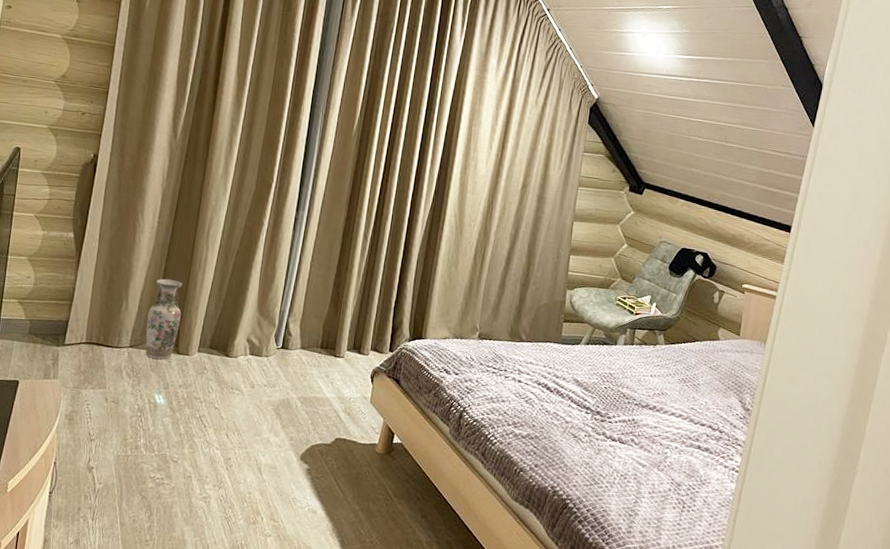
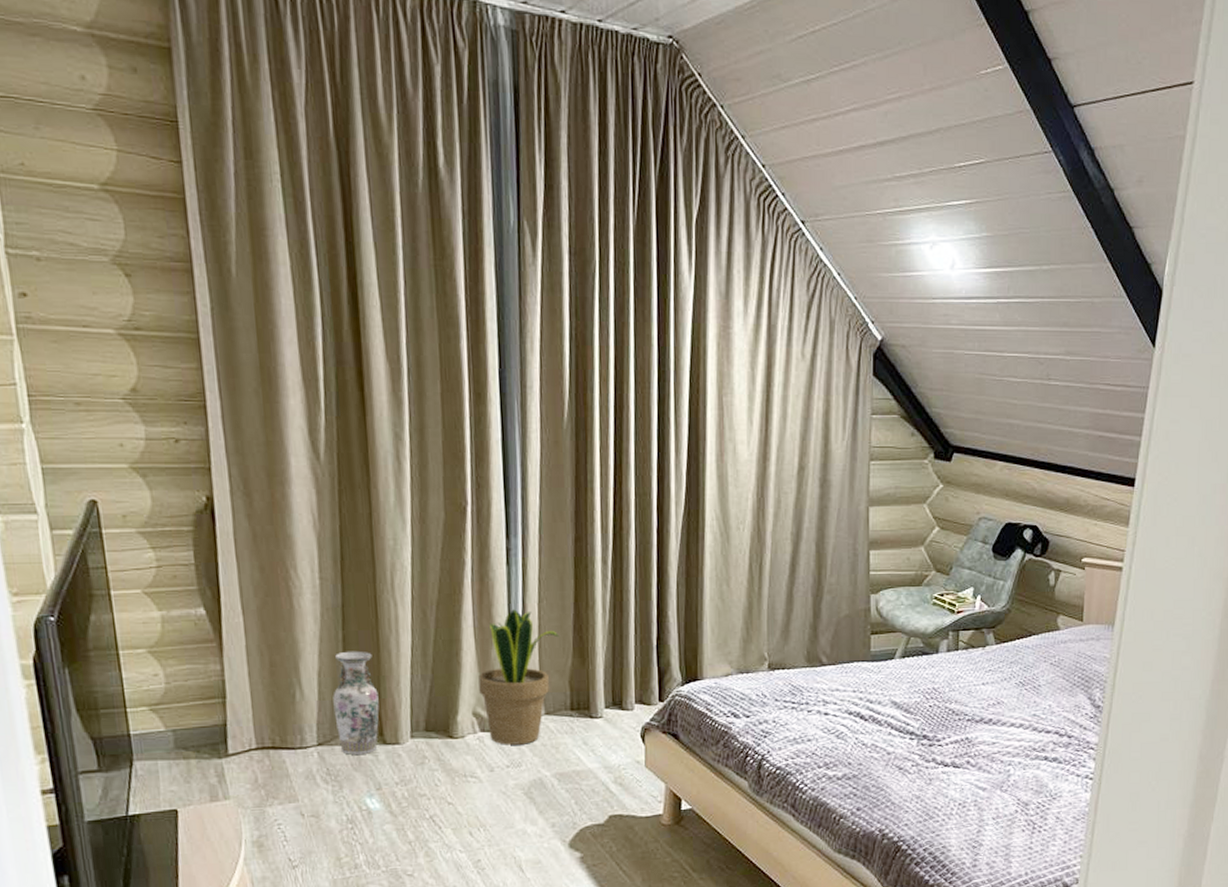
potted plant: none [255,264,322,370] -> present [478,609,559,745]

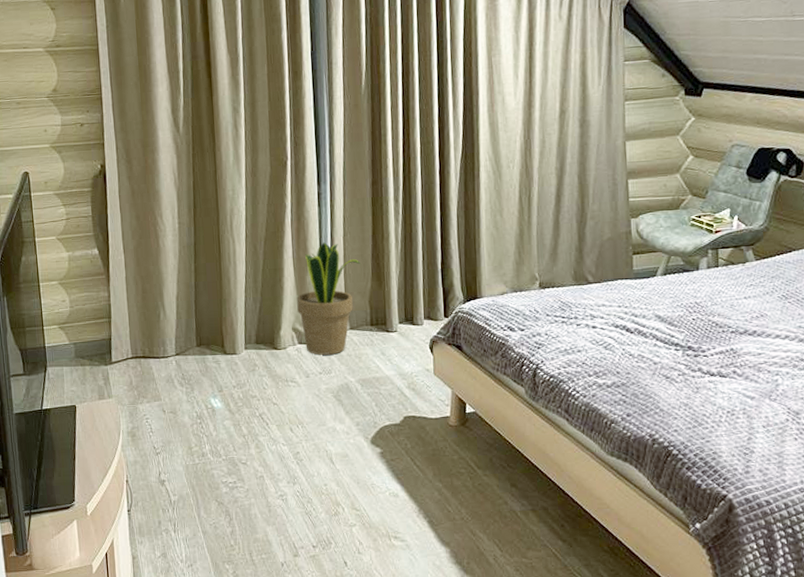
vase: present [333,650,379,755] -> none [187,279,221,363]

